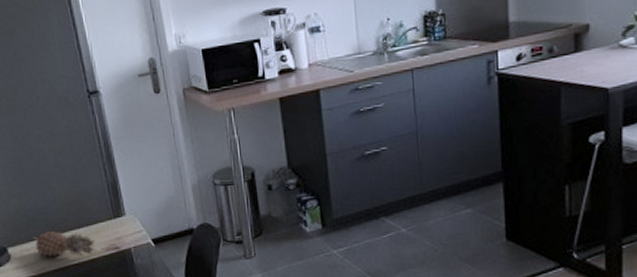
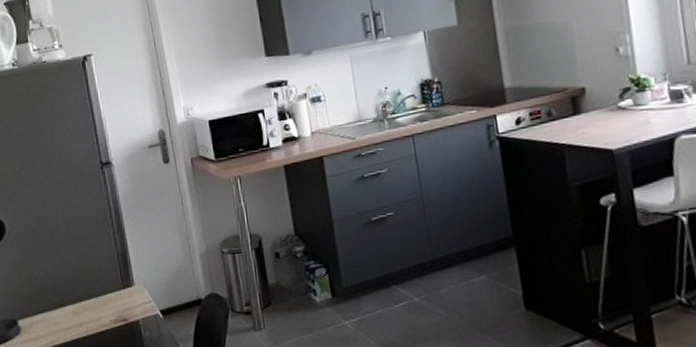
fruit: present [33,231,96,257] -> none [43,302,105,329]

